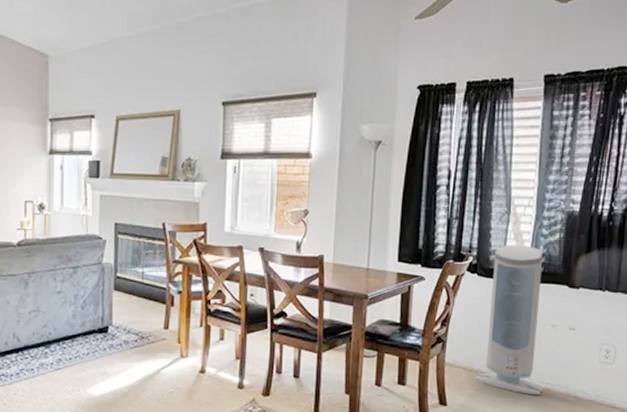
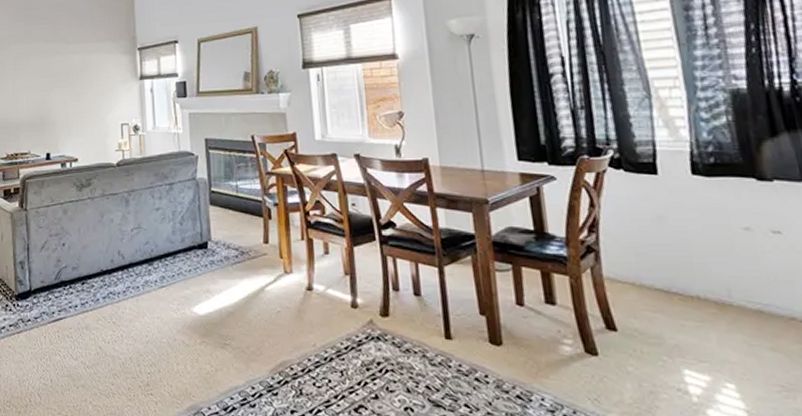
air purifier: present [474,245,544,396] -> none [641,133,753,320]

